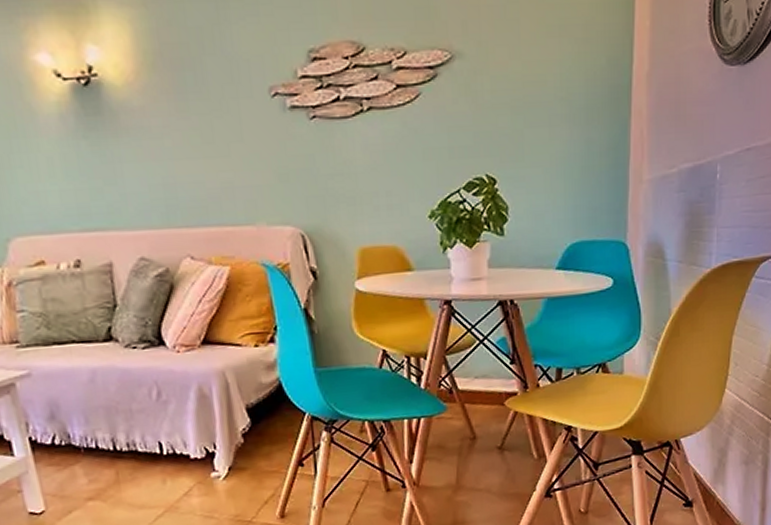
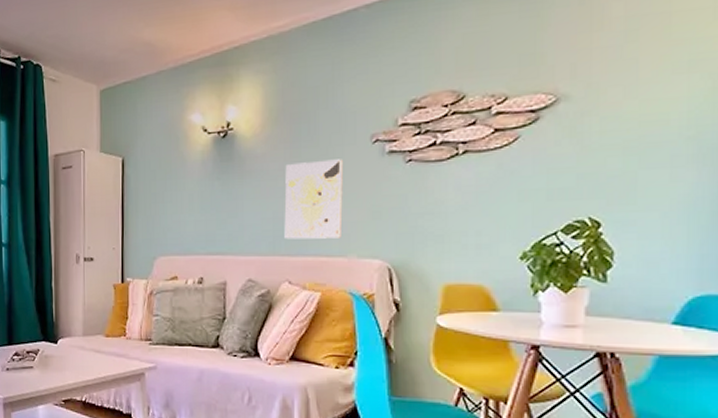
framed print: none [171,114,247,209] -> present [284,159,344,239]

